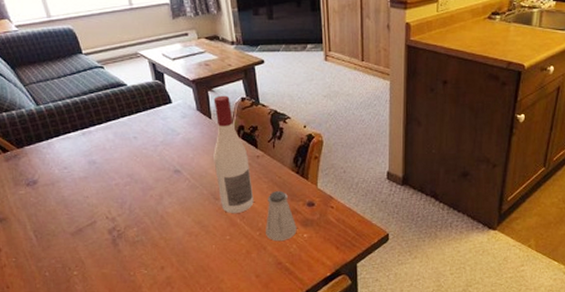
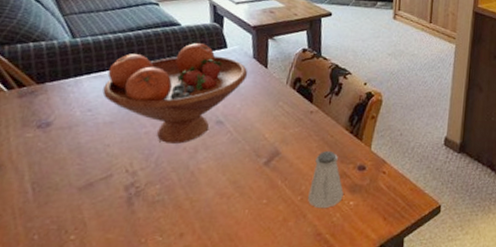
fruit bowl: none [72,101,195,192] -> present [102,43,248,144]
wine bottle: present [213,95,254,213] -> none [262,44,301,174]

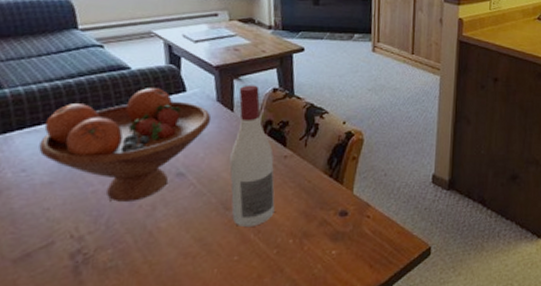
wine bottle: none [262,44,301,174] -> present [229,85,275,227]
saltshaker: present [308,150,344,209] -> none [285,197,325,261]

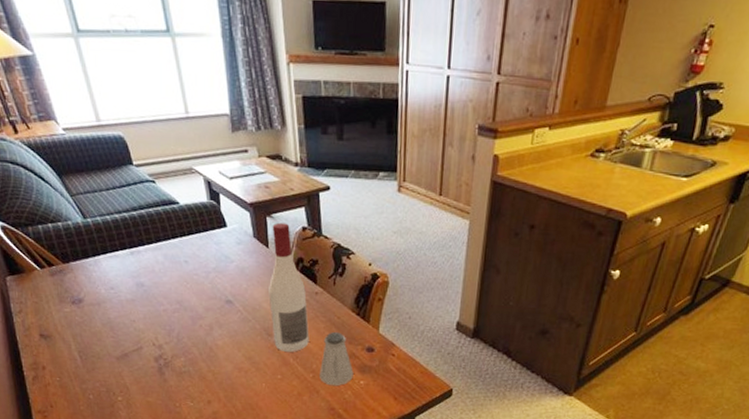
fruit bowl: present [38,88,212,202] -> none [120,222,250,321]
saltshaker: none [285,197,325,261] -> present [320,331,354,386]

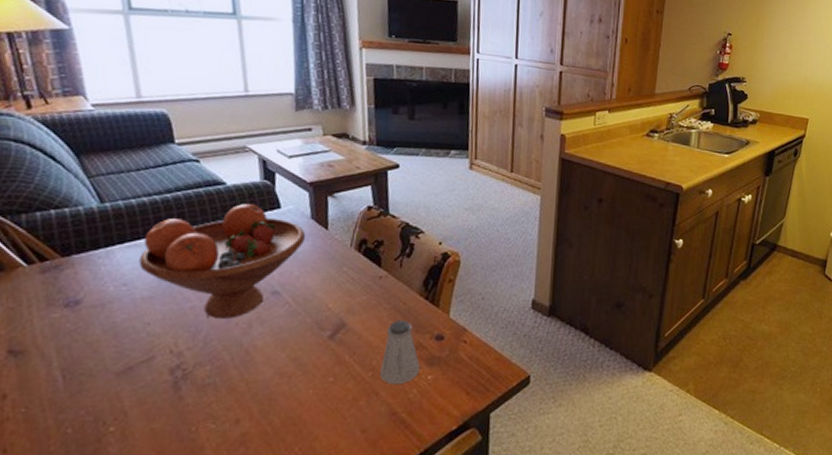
fruit bowl: none [120,222,250,321] -> present [138,204,306,318]
wine bottle: present [268,222,309,352] -> none [324,202,370,348]

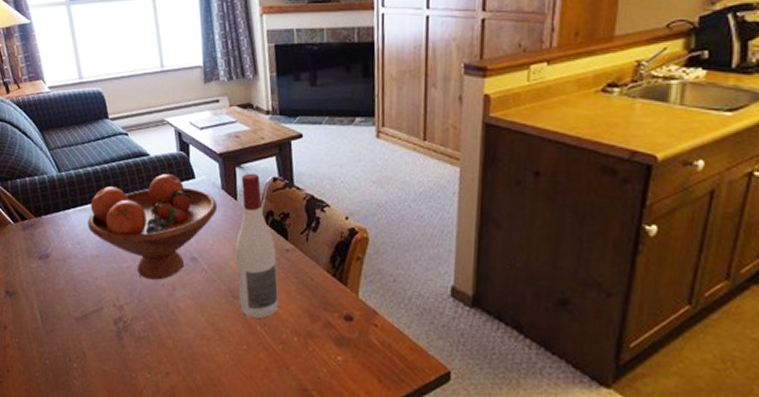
wine bottle: none [324,202,370,348] -> present [235,173,279,318]
saltshaker: present [380,319,420,385] -> none [290,295,329,362]

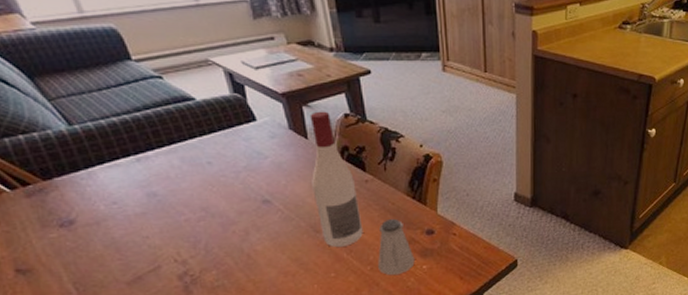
fruit bowl: present [87,174,218,280] -> none [123,118,287,229]
saltshaker: none [290,295,329,362] -> present [378,218,415,276]

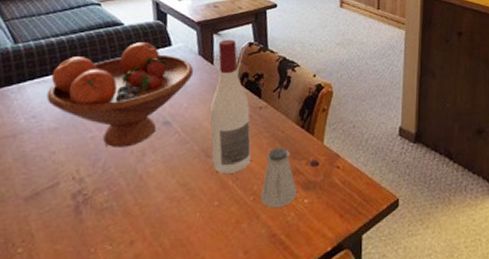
fruit bowl: none [123,118,287,229] -> present [46,42,194,147]

